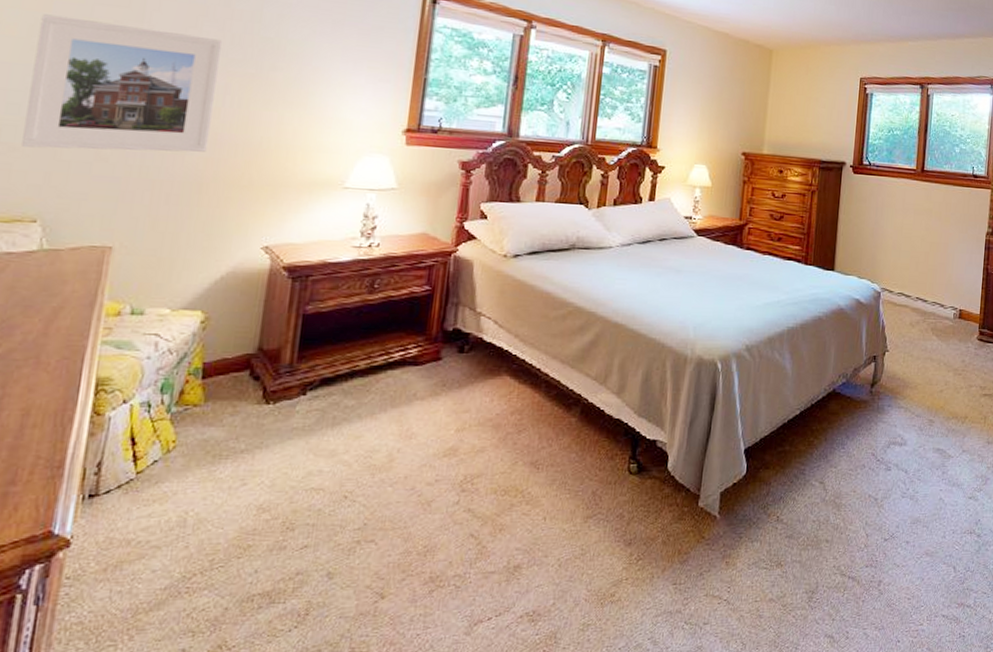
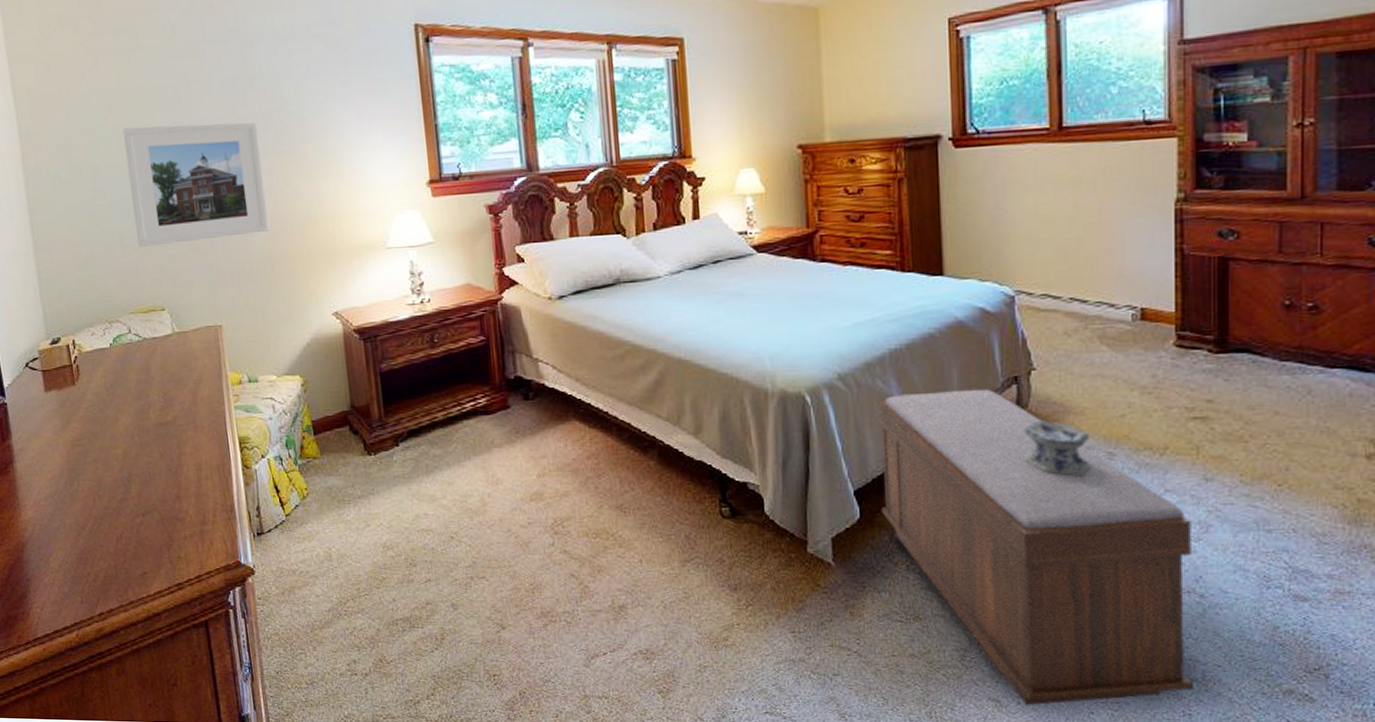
bench: none [763,364,977,639] -> present [876,389,1193,705]
decorative box: none [873,393,919,437] -> present [1022,421,1091,475]

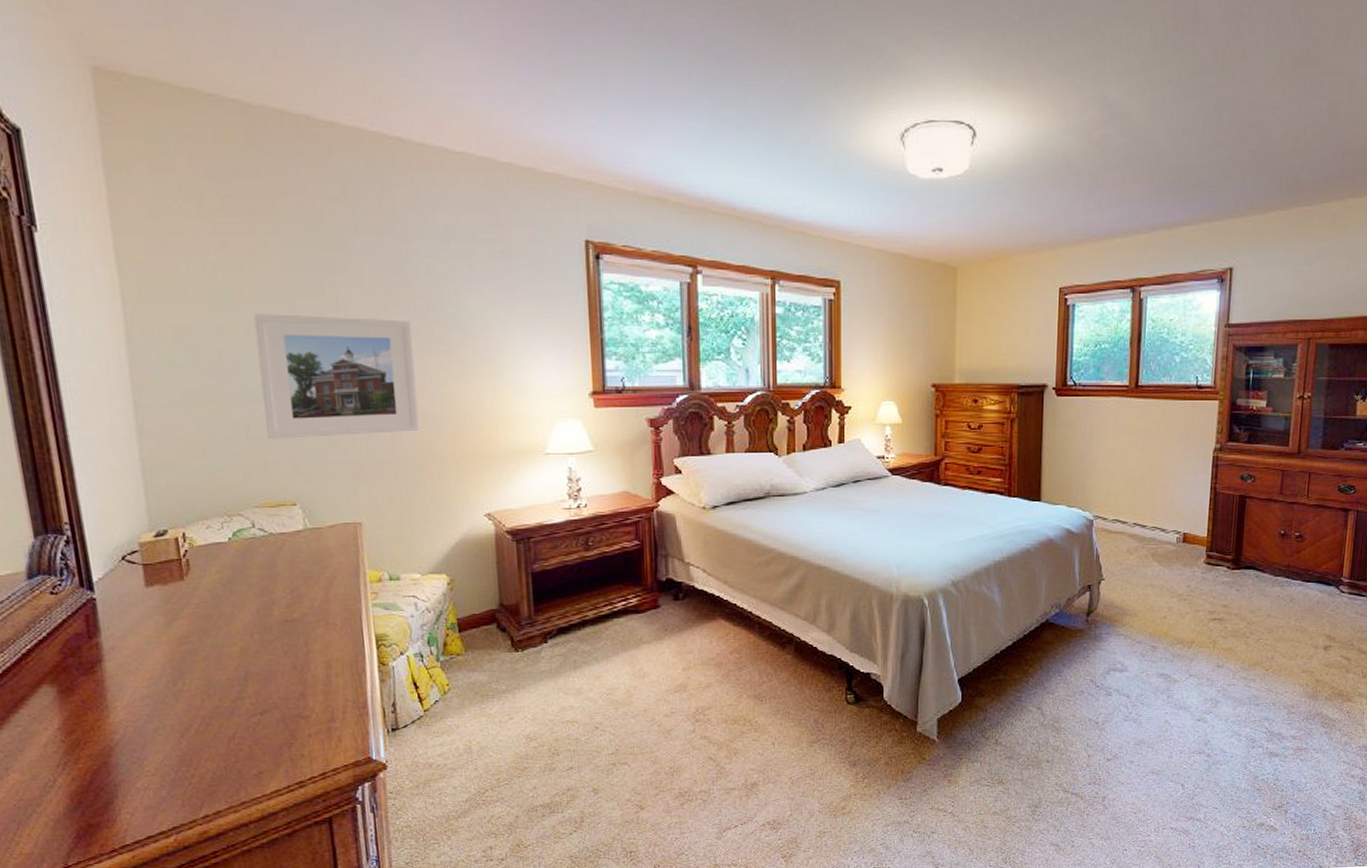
bench: present [876,389,1193,705] -> none [979,595,1206,847]
decorative box: present [1022,421,1091,475] -> none [1091,621,1140,664]

